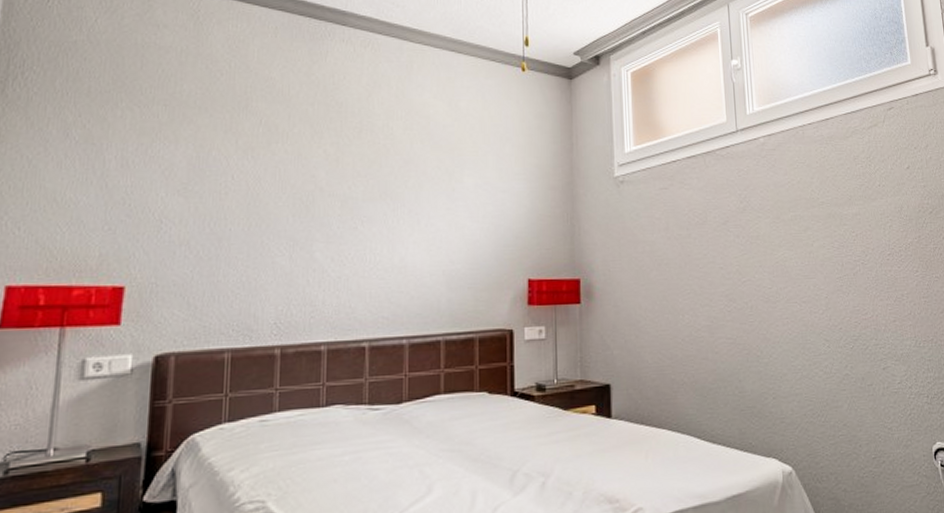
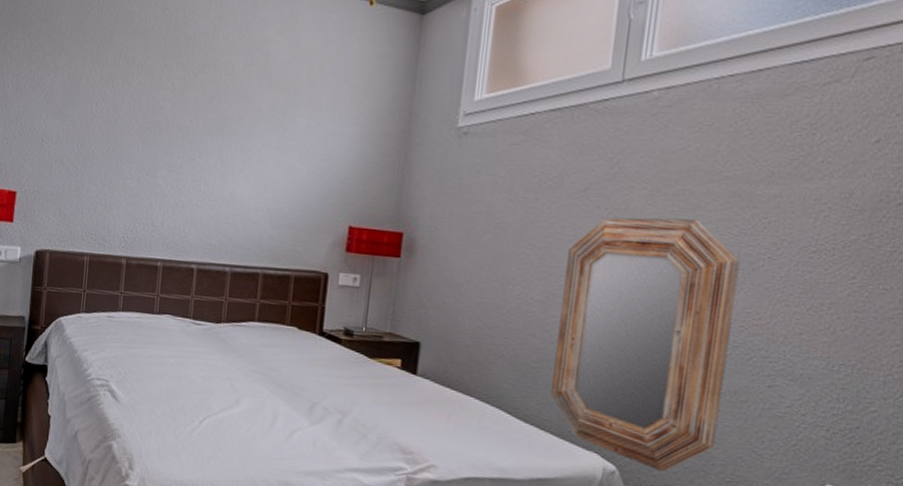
home mirror: none [721,238,858,463] -> present [550,217,740,472]

